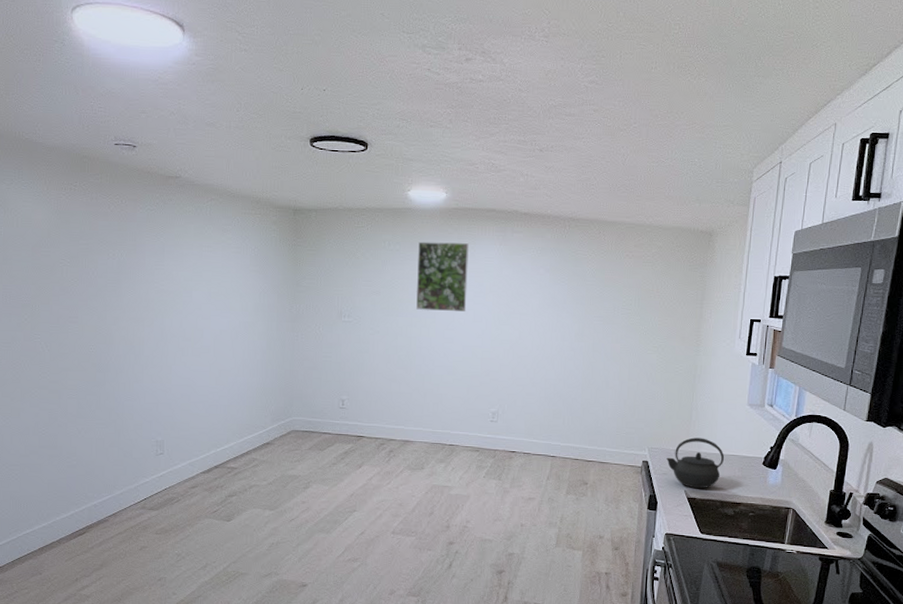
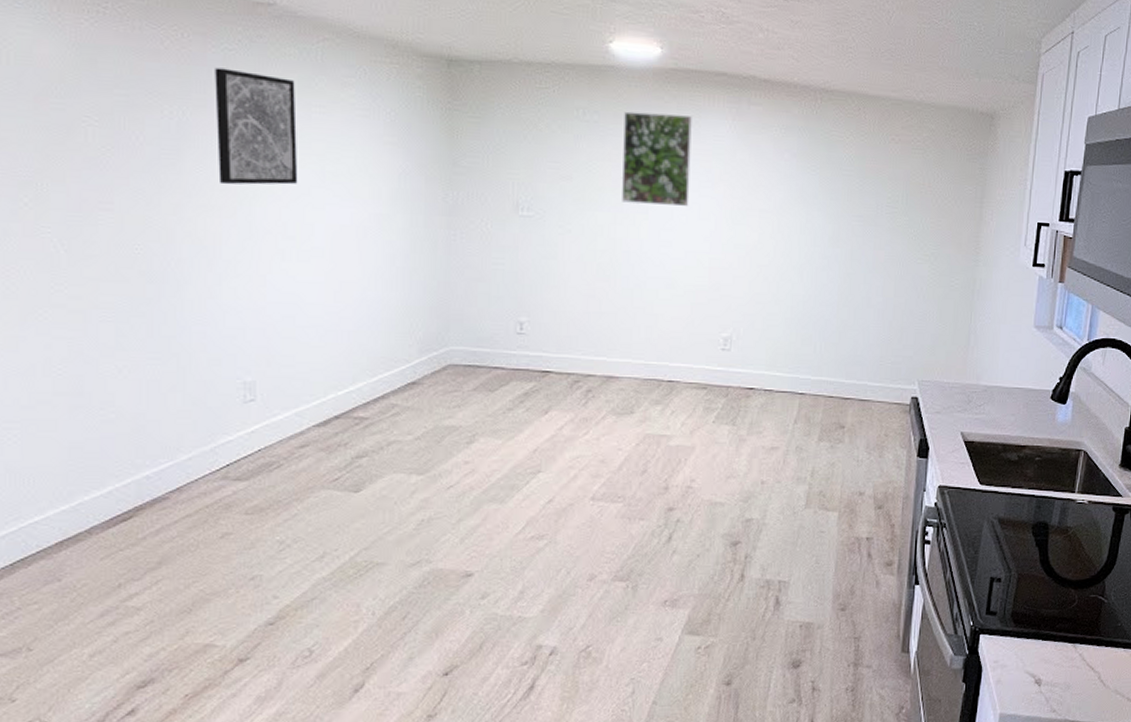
wall art: none [141,223,193,304] -> present [215,67,298,185]
kettle: present [666,437,725,489] -> none [940,367,1008,430]

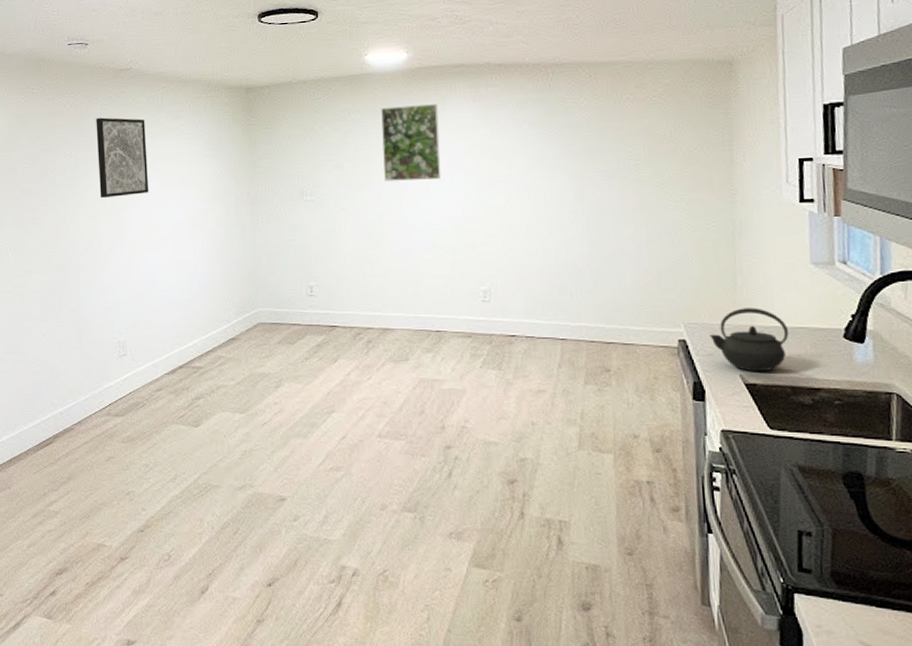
kettle: none [940,367,1008,430] -> present [710,308,789,372]

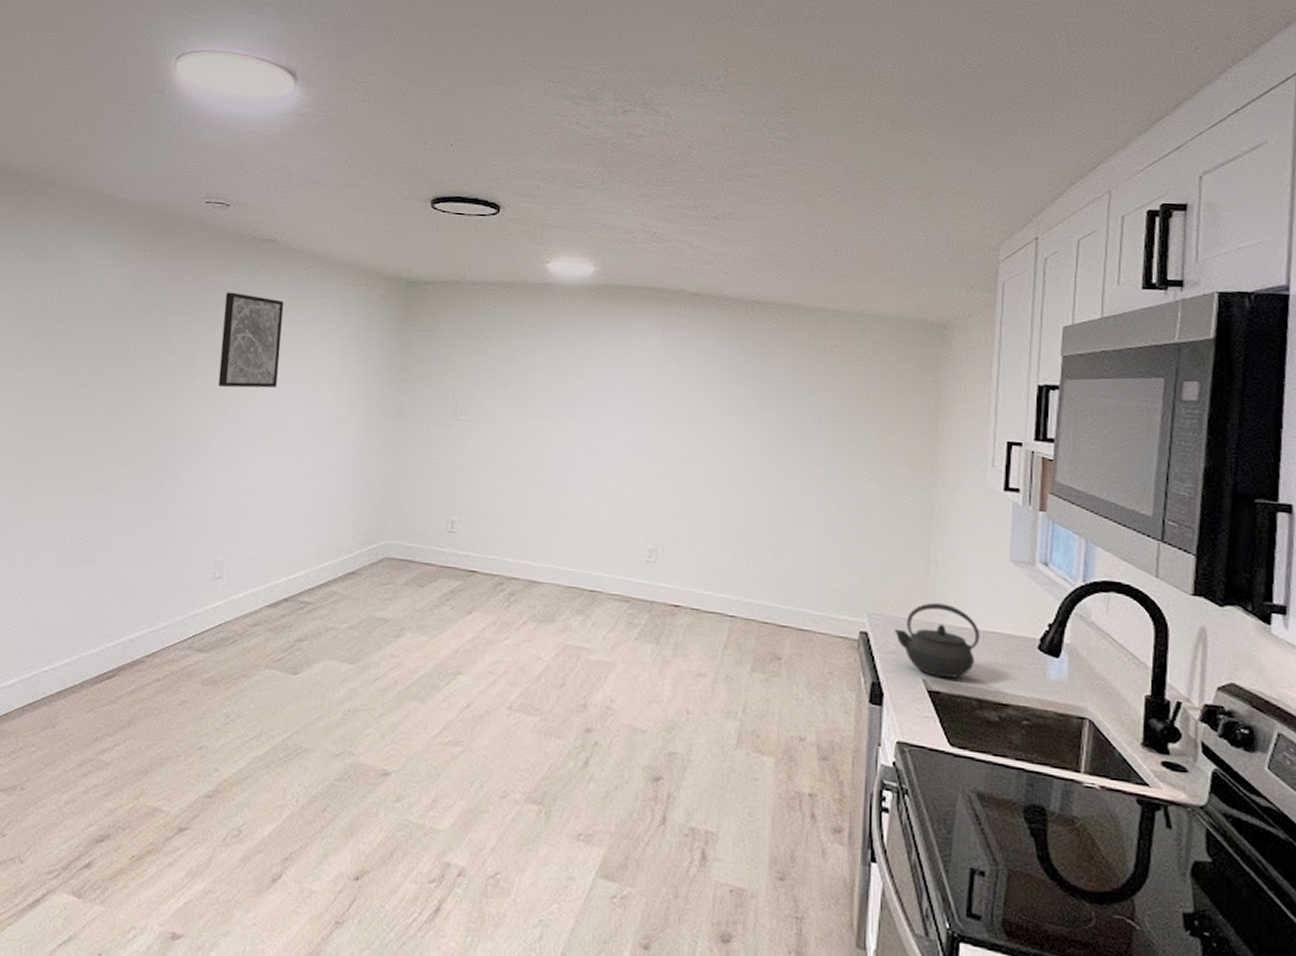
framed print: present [381,104,441,181] -> none [552,324,622,414]

